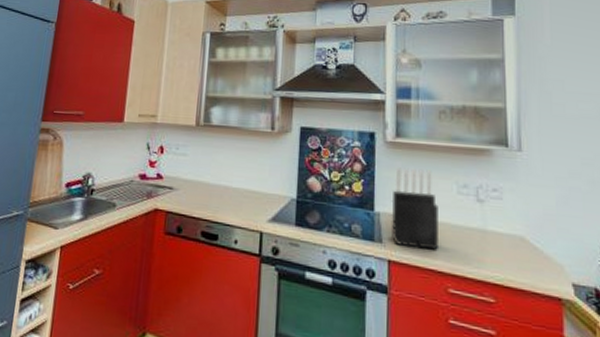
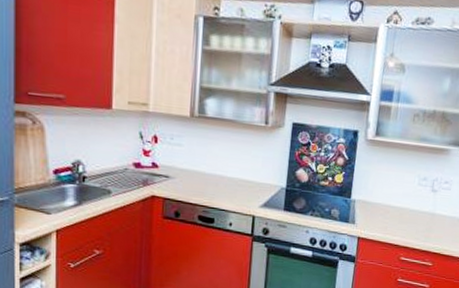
knife block: present [391,167,438,250] -> none [363,162,402,229]

